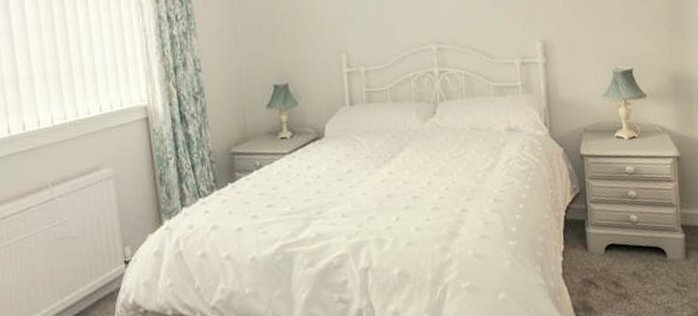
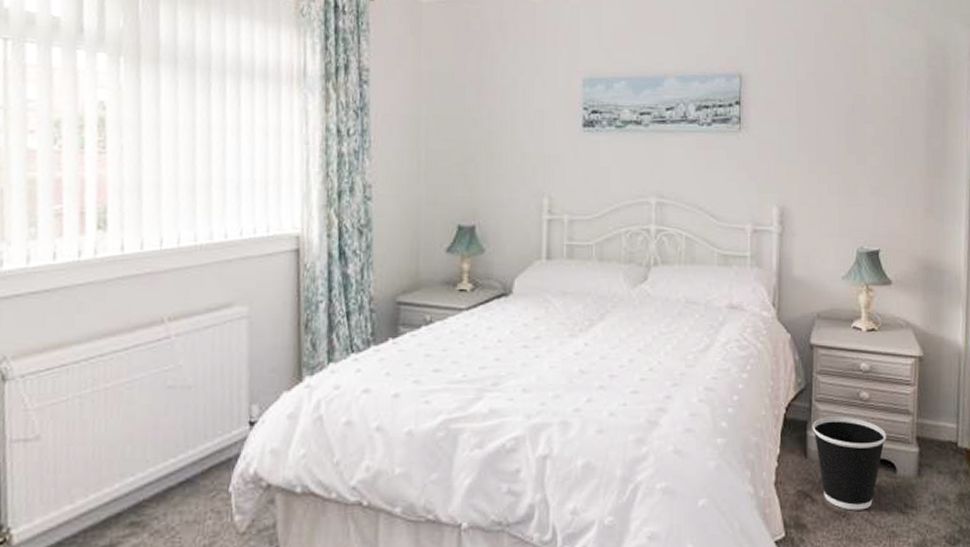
wastebasket: none [589,213,656,292] -> present [812,416,887,511]

